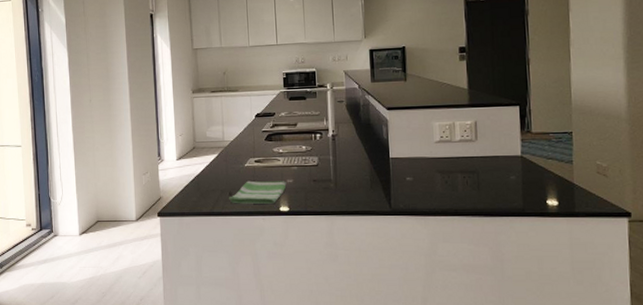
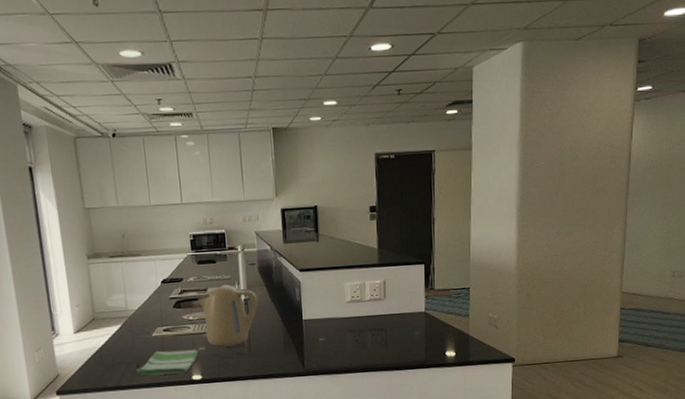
kettle: none [287,120,346,180] -> present [197,284,259,347]

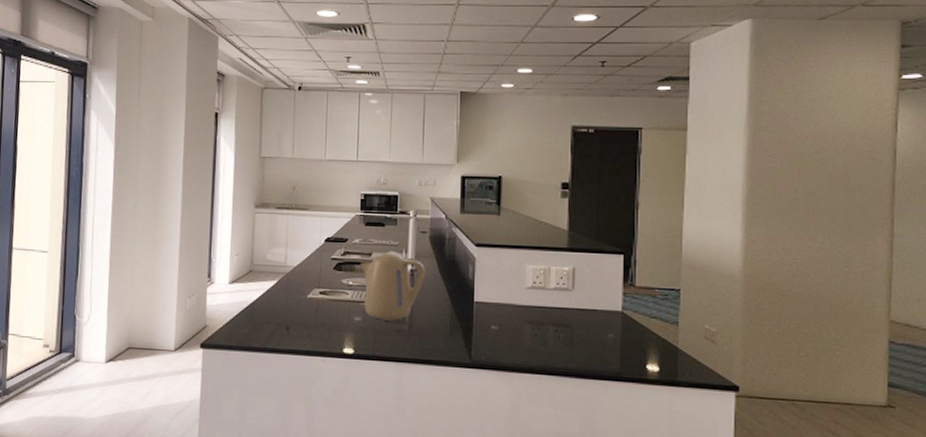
dish towel: present [136,349,199,376] -> none [285,314,354,344]

